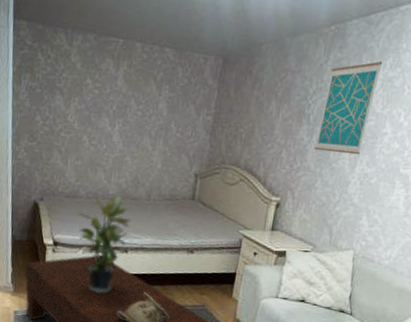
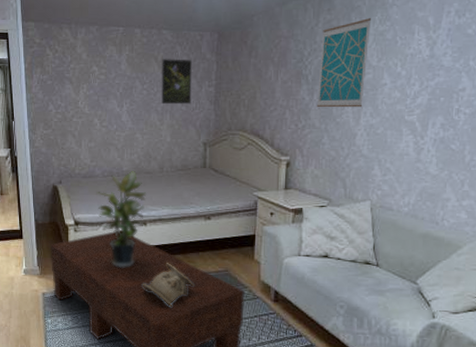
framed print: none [156,79,193,132] -> present [162,59,192,105]

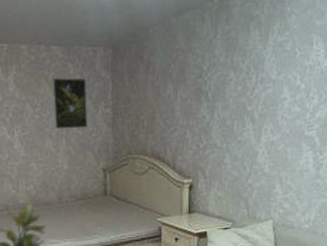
wall art: present [316,18,371,108] -> none [217,28,270,126]

